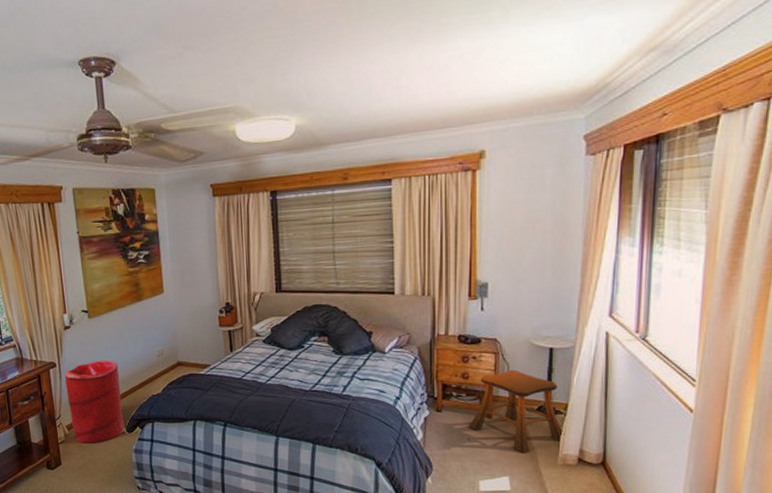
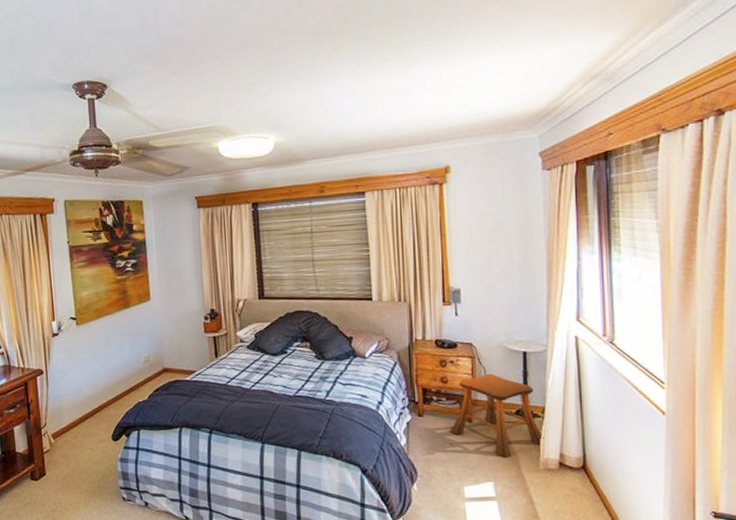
laundry hamper: present [65,360,125,443] -> none [52,366,111,453]

